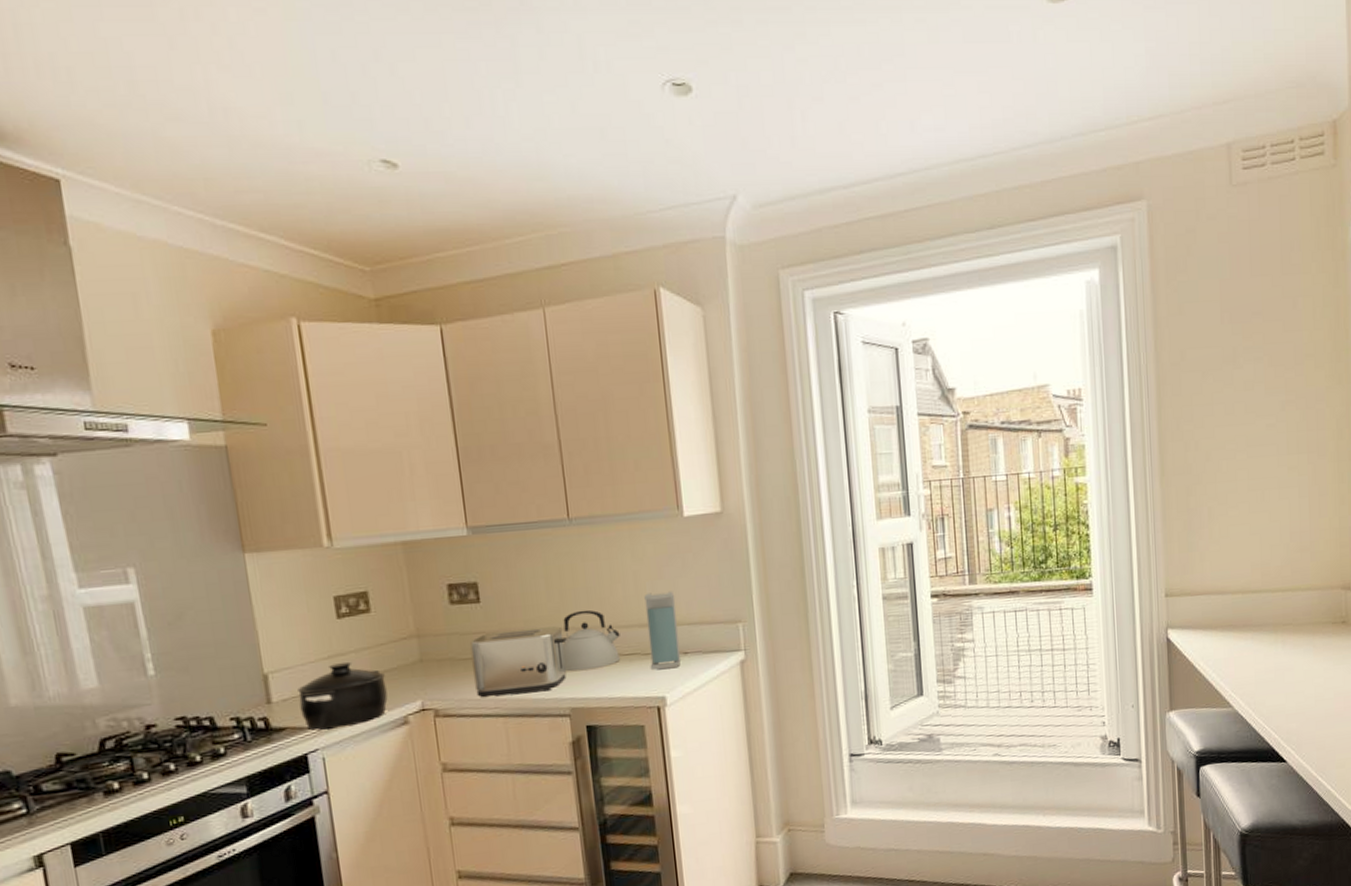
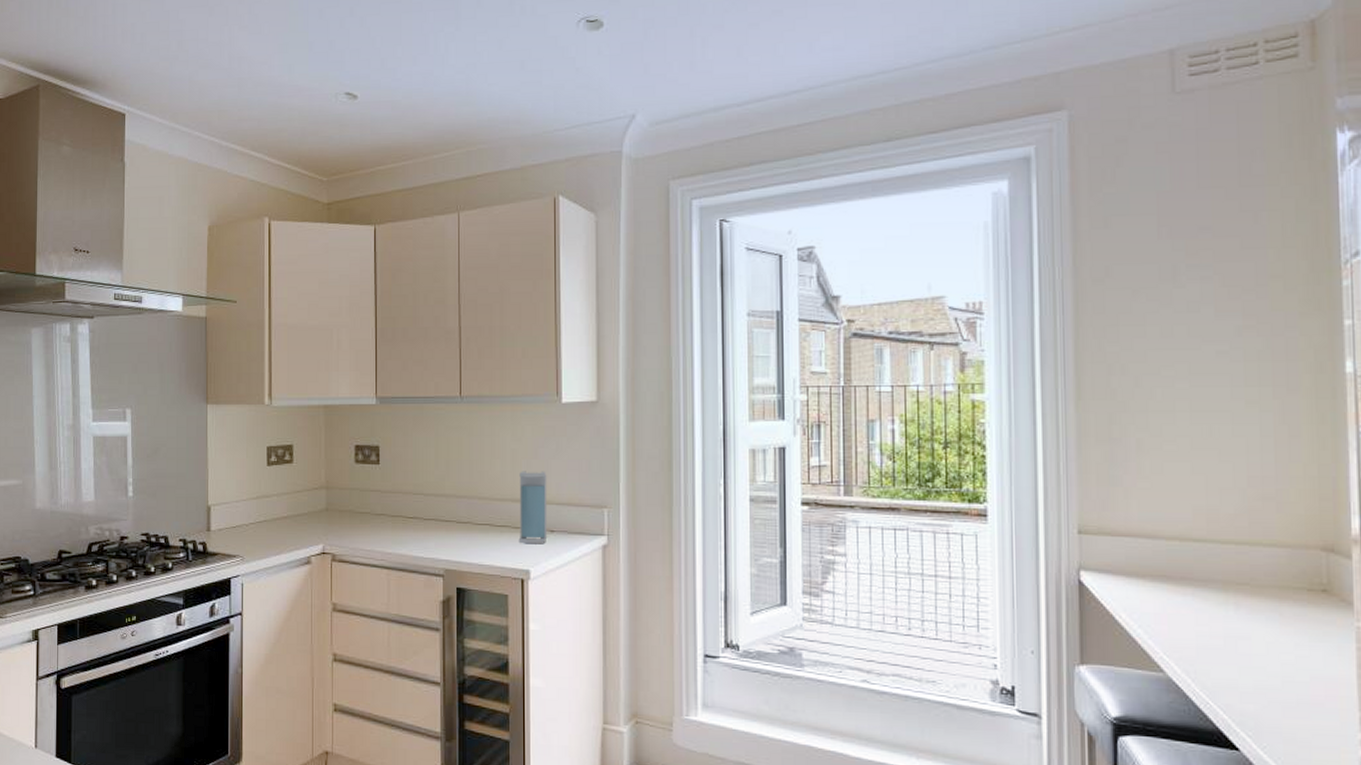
saucepan: present [297,661,388,730] -> none [231,503,297,559]
toaster: present [469,626,567,698] -> none [366,492,448,551]
kettle: present [562,609,620,672] -> none [444,480,495,536]

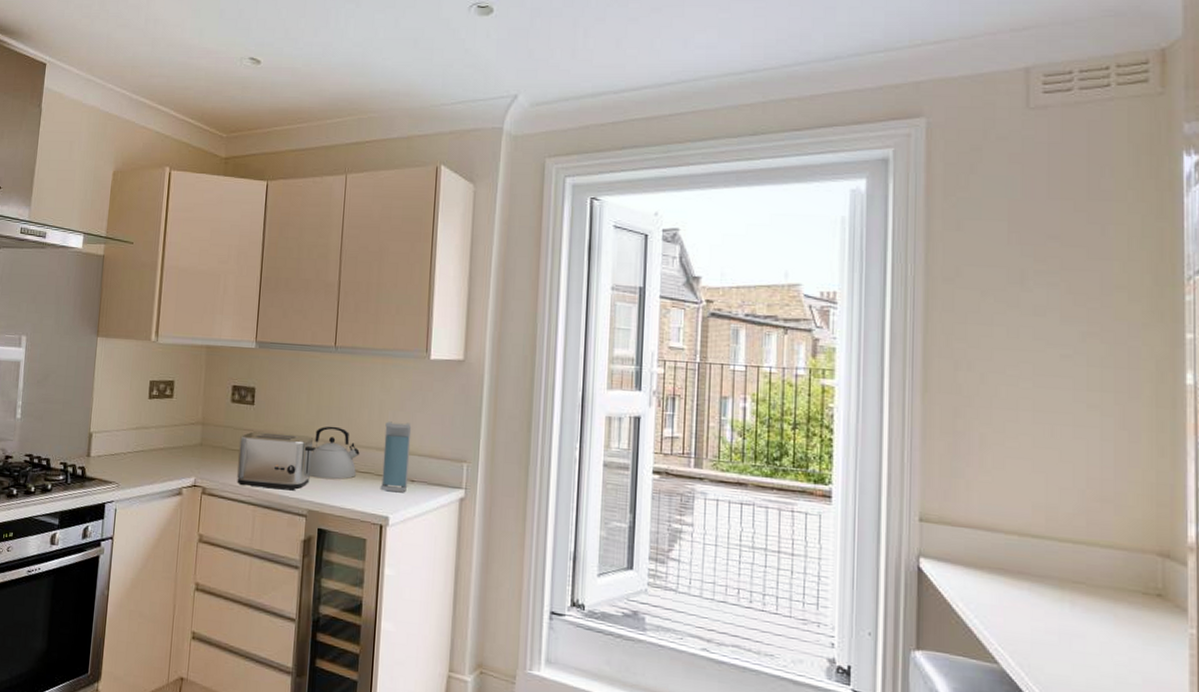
toaster: none [366,492,448,551] -> present [236,431,316,491]
kettle: none [444,480,495,536] -> present [310,426,360,480]

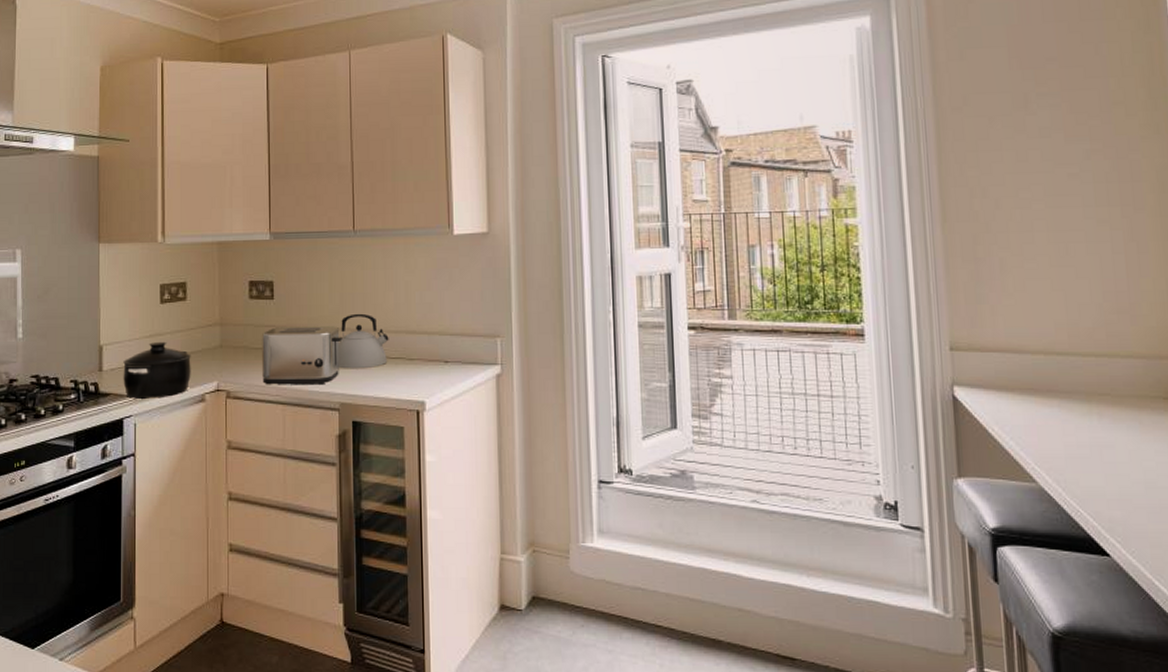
saucepan: none [108,434,173,488] -> present [123,341,191,399]
soap dispenser: present [380,421,412,493] -> none [413,302,442,376]

